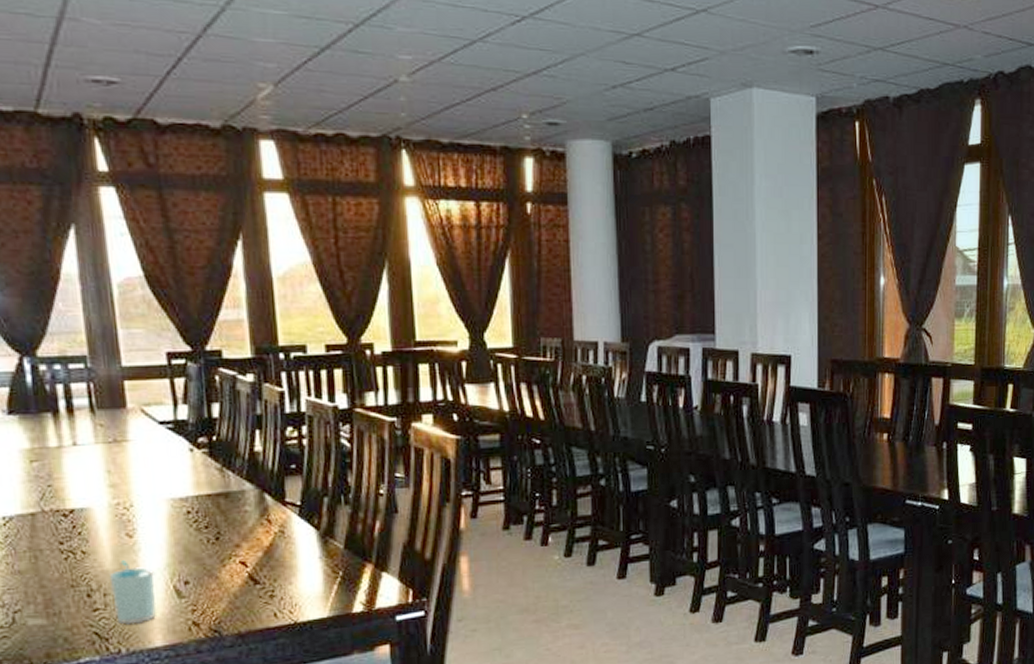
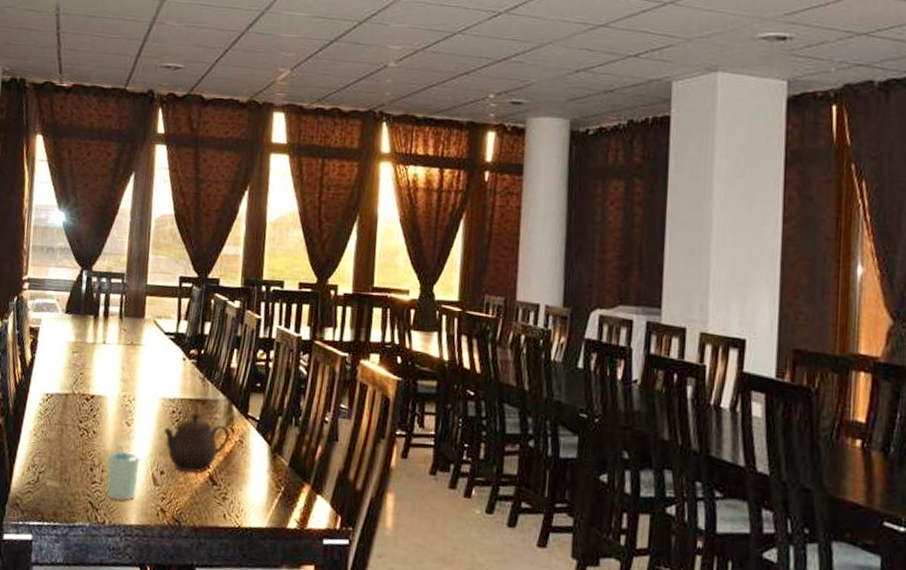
teapot: none [180,508,267,577] -> present [164,412,230,473]

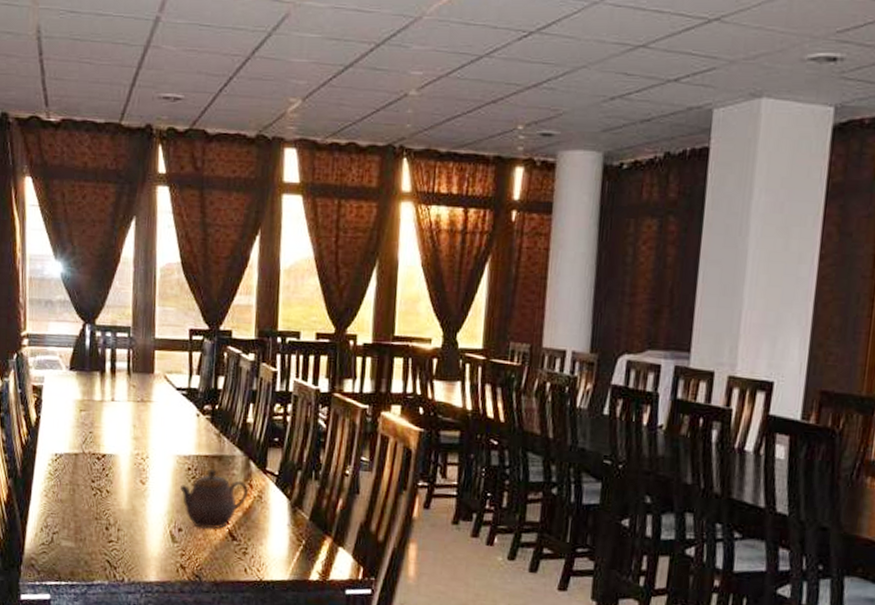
cup: present [107,444,140,501] -> none [123,503,157,559]

